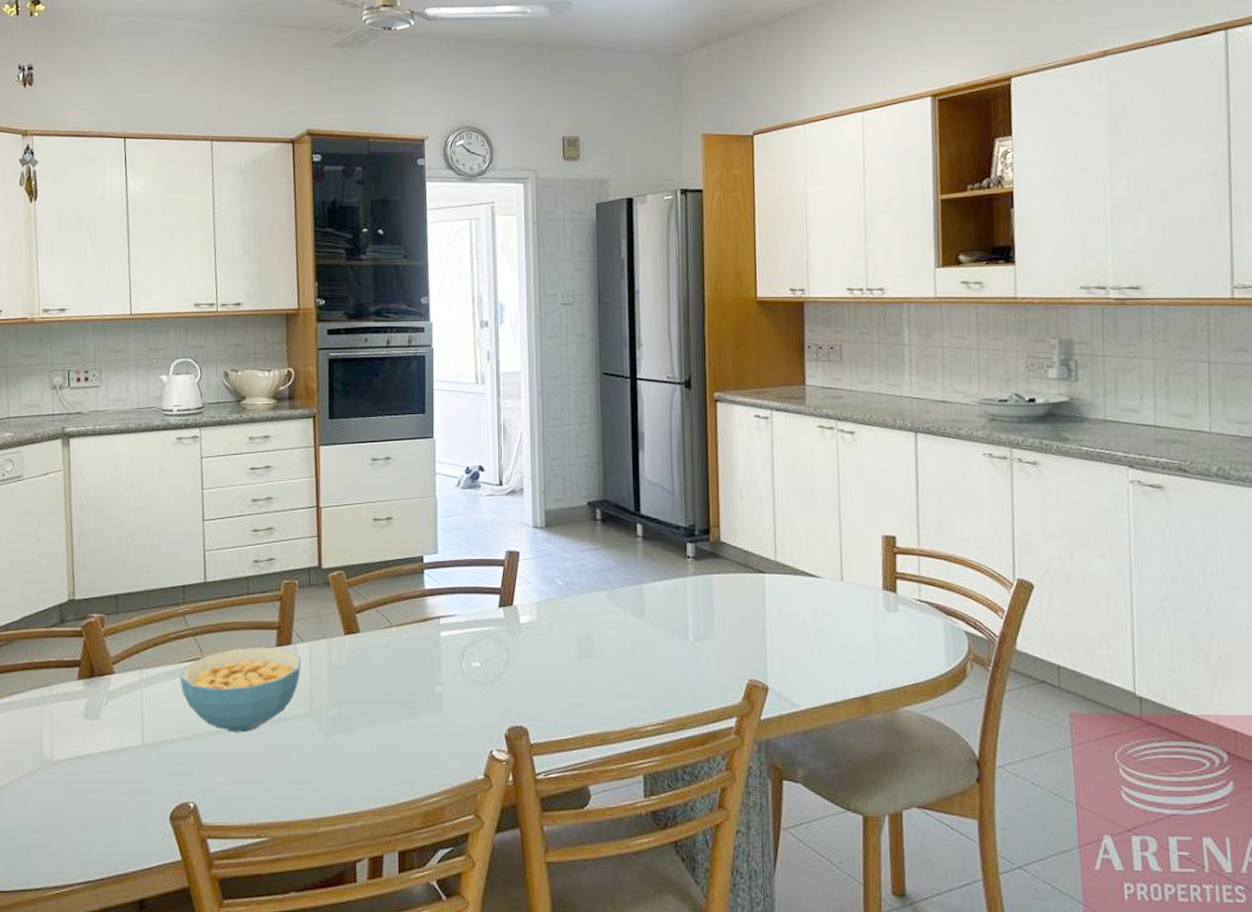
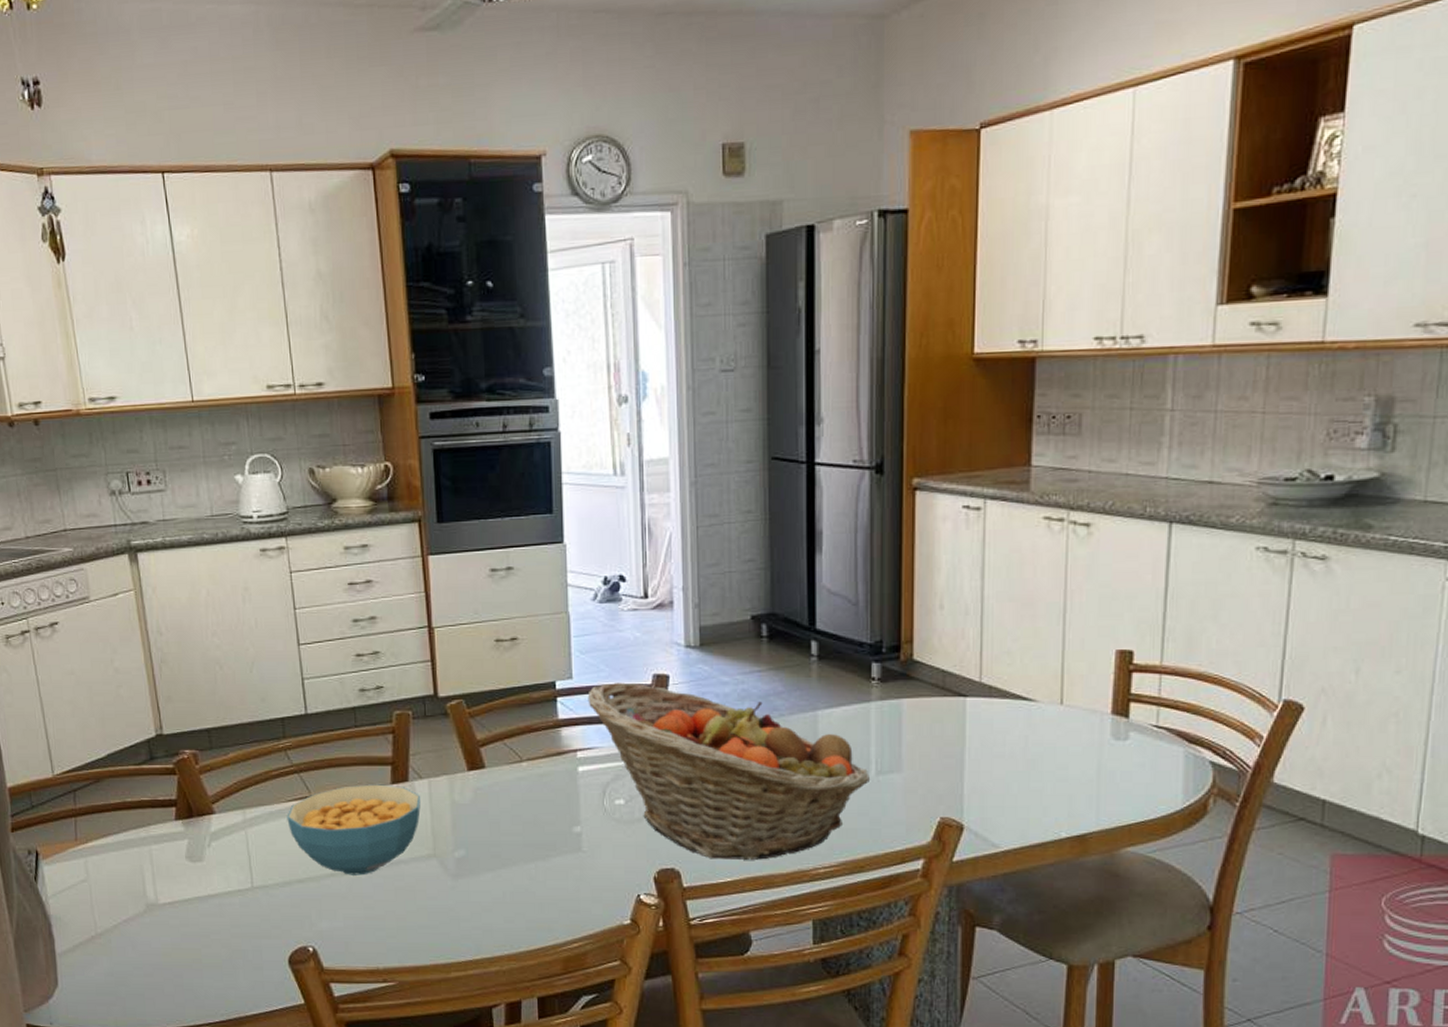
fruit basket: none [450,557,689,718] -> present [587,682,871,860]

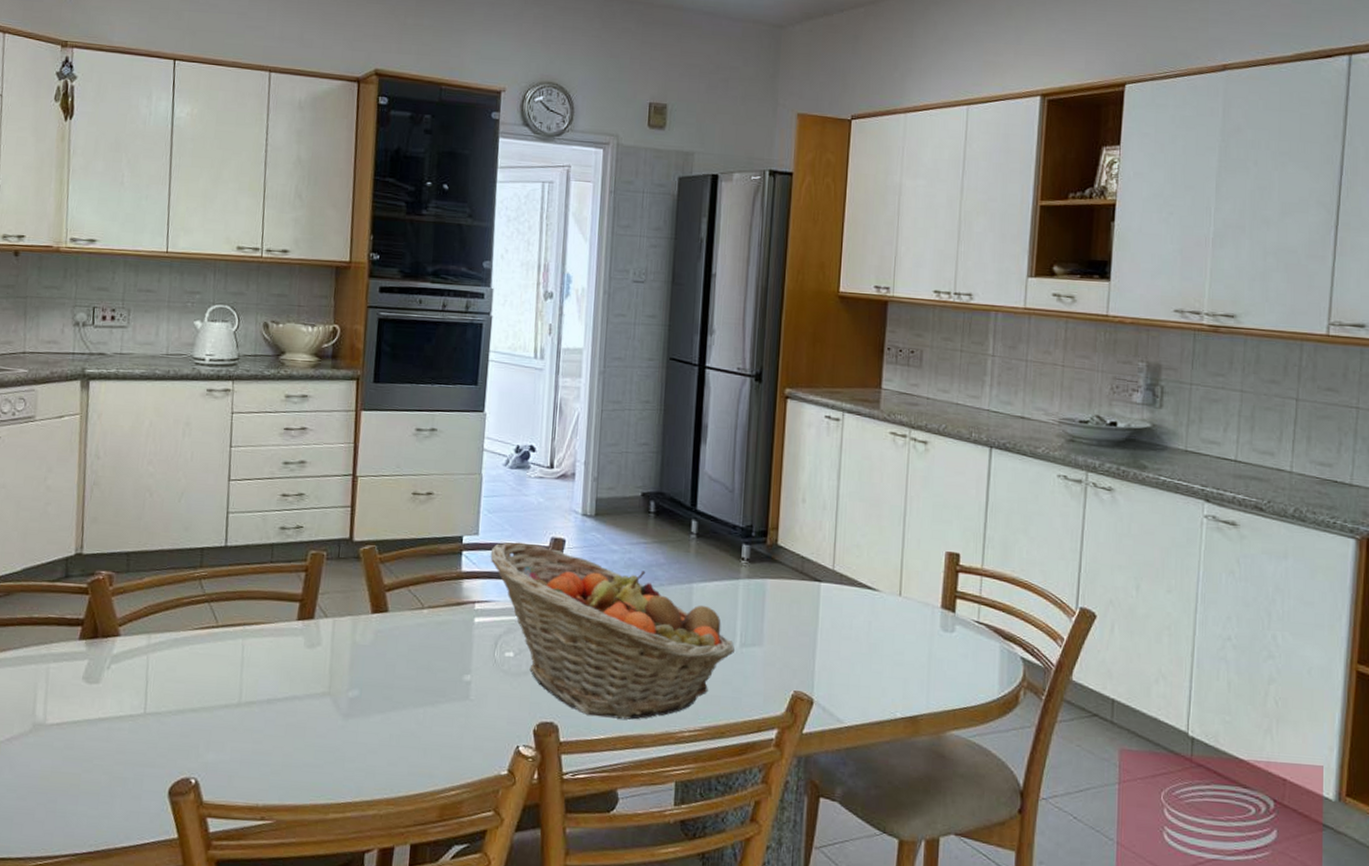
cereal bowl: present [287,784,421,876] -> none [190,619,323,709]

